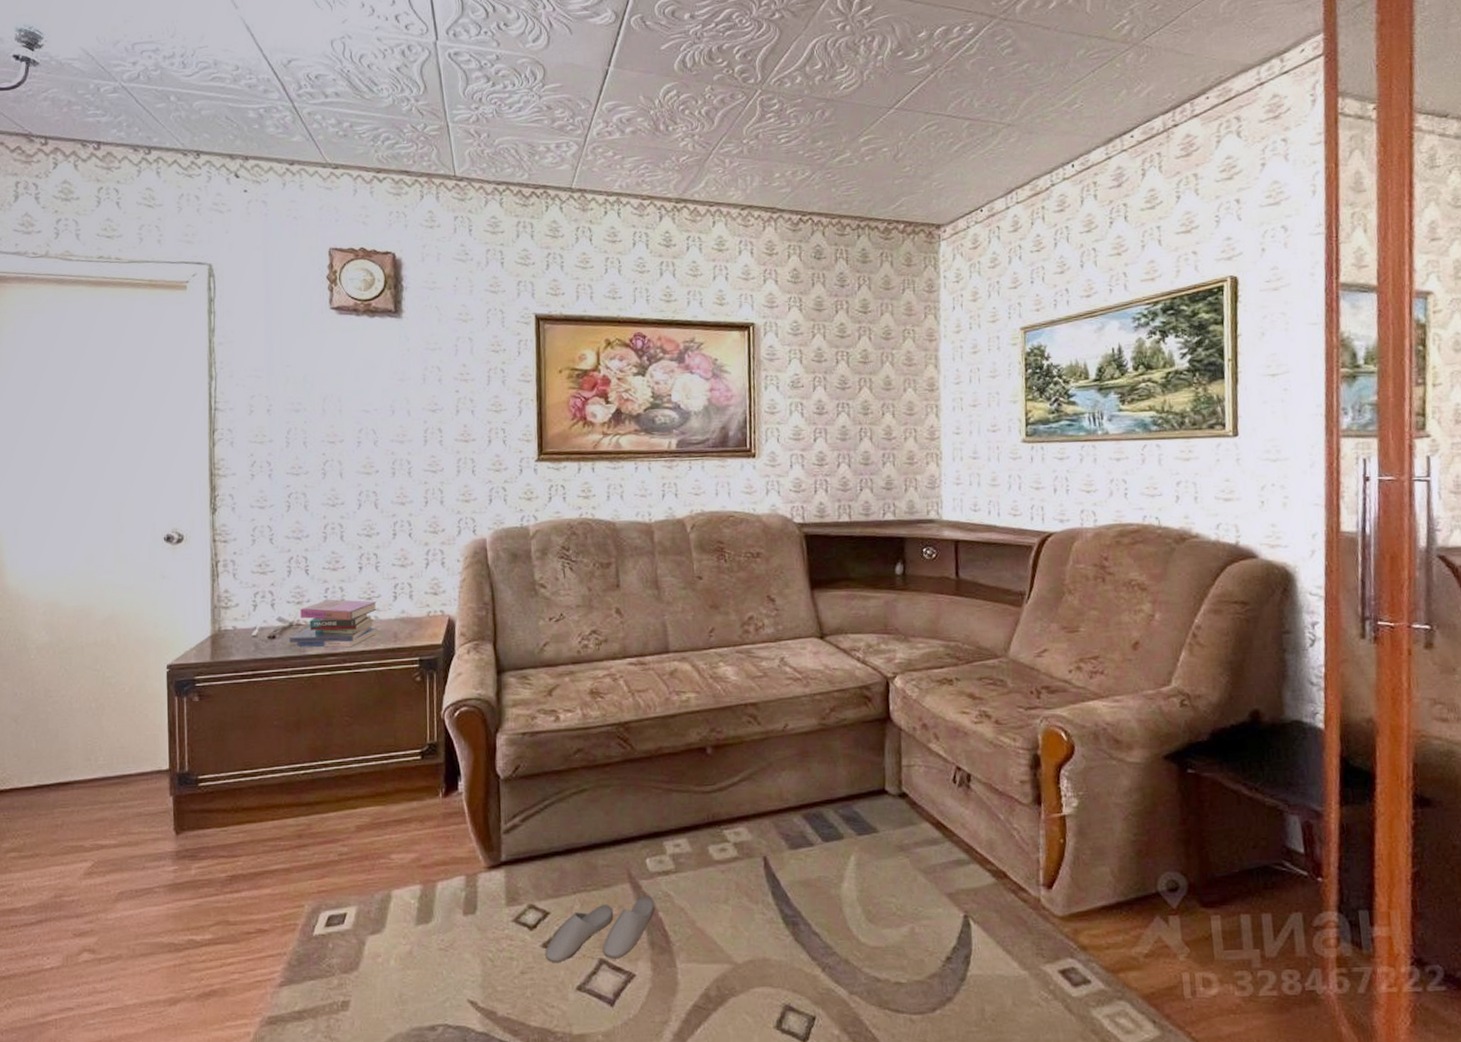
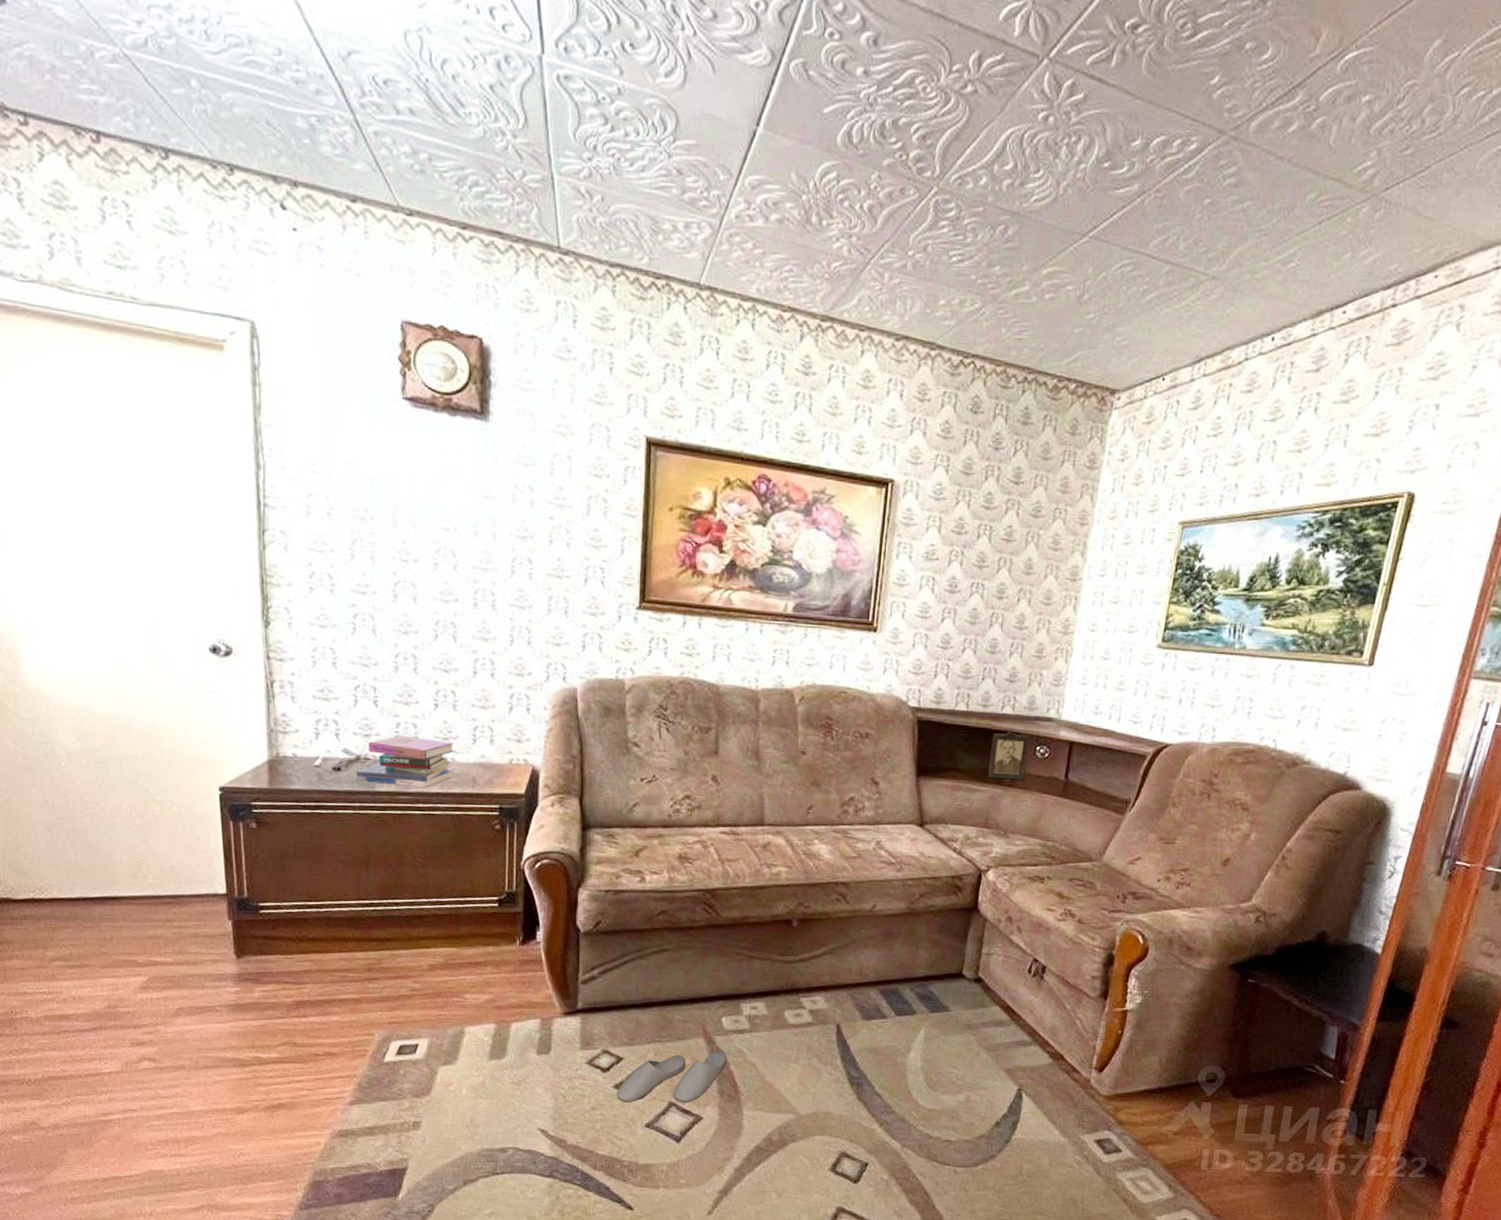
photo frame: none [877,534,916,585] -> present [987,729,1030,780]

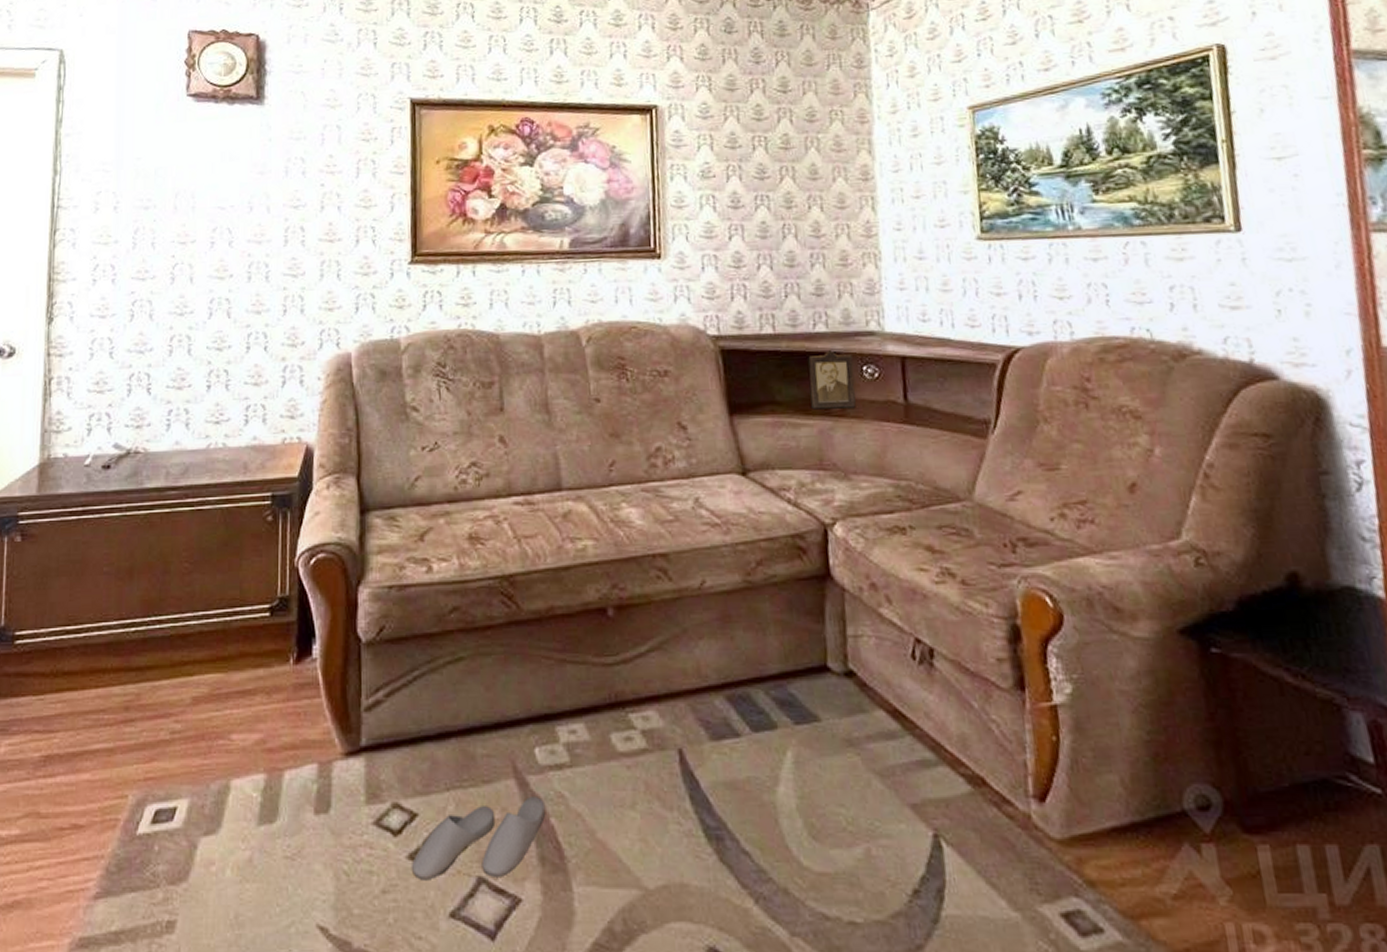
books: present [356,734,454,788] -> none [125,422,225,480]

